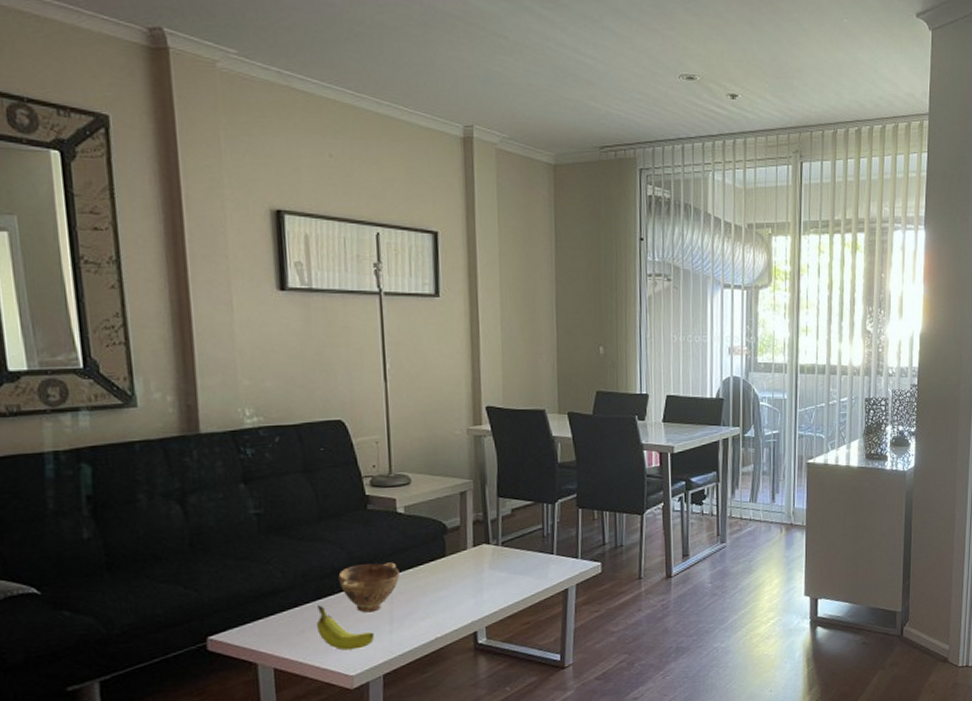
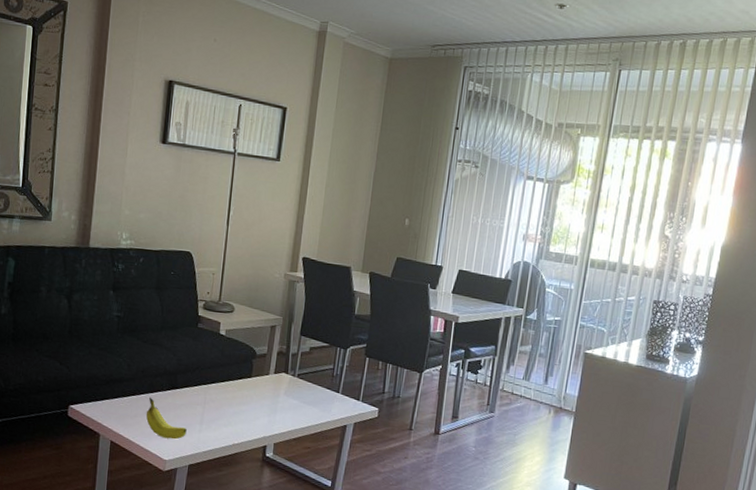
bowl: present [338,562,400,613] -> none [167,370,214,412]

